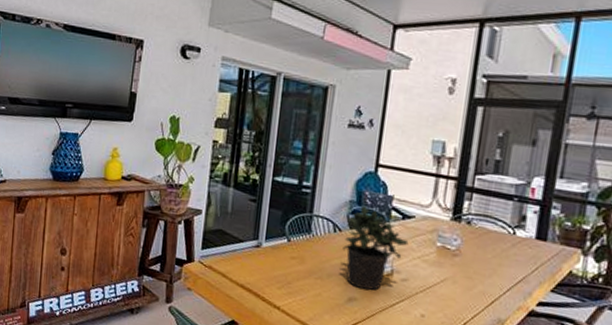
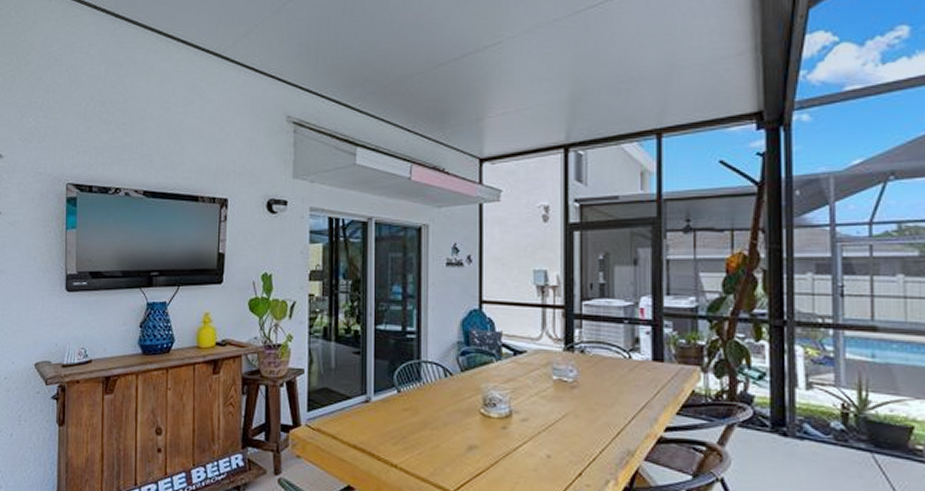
potted plant: present [342,205,409,291] -> none [456,345,524,436]

